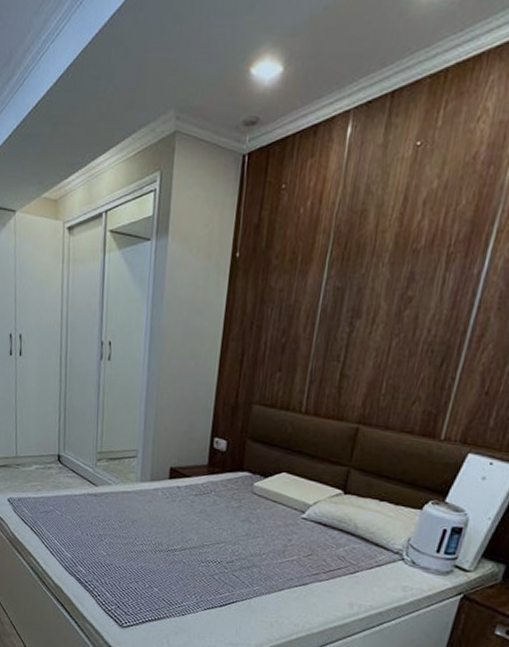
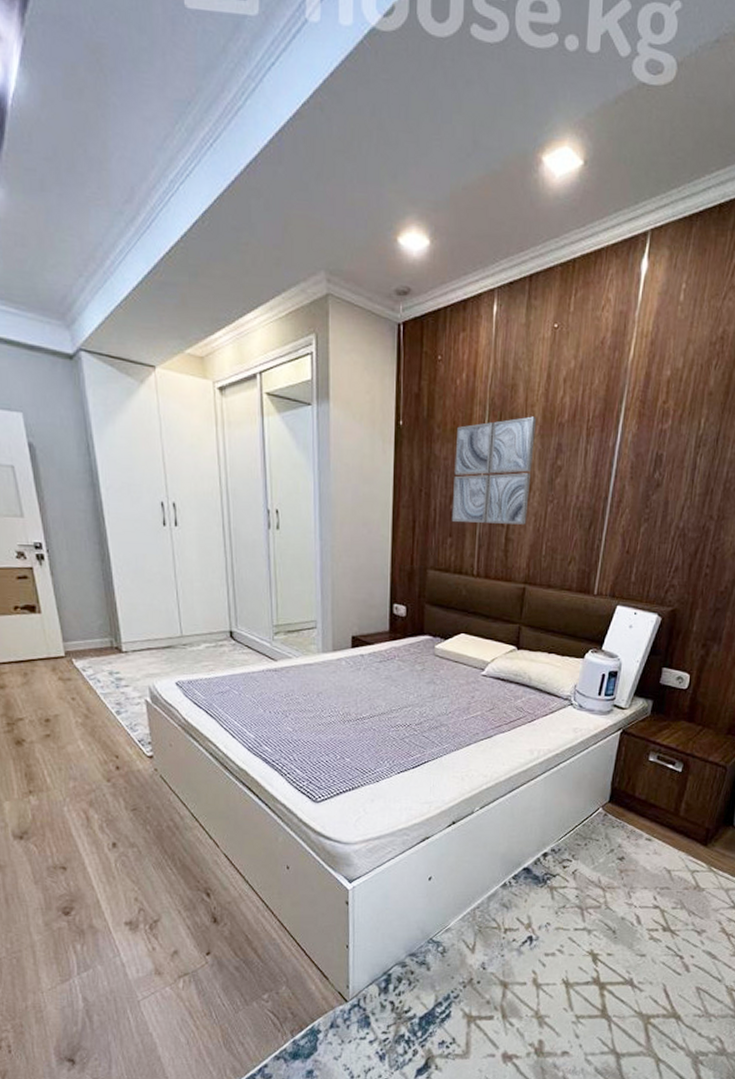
wall art: none [282,243,387,360] -> present [451,416,536,525]

